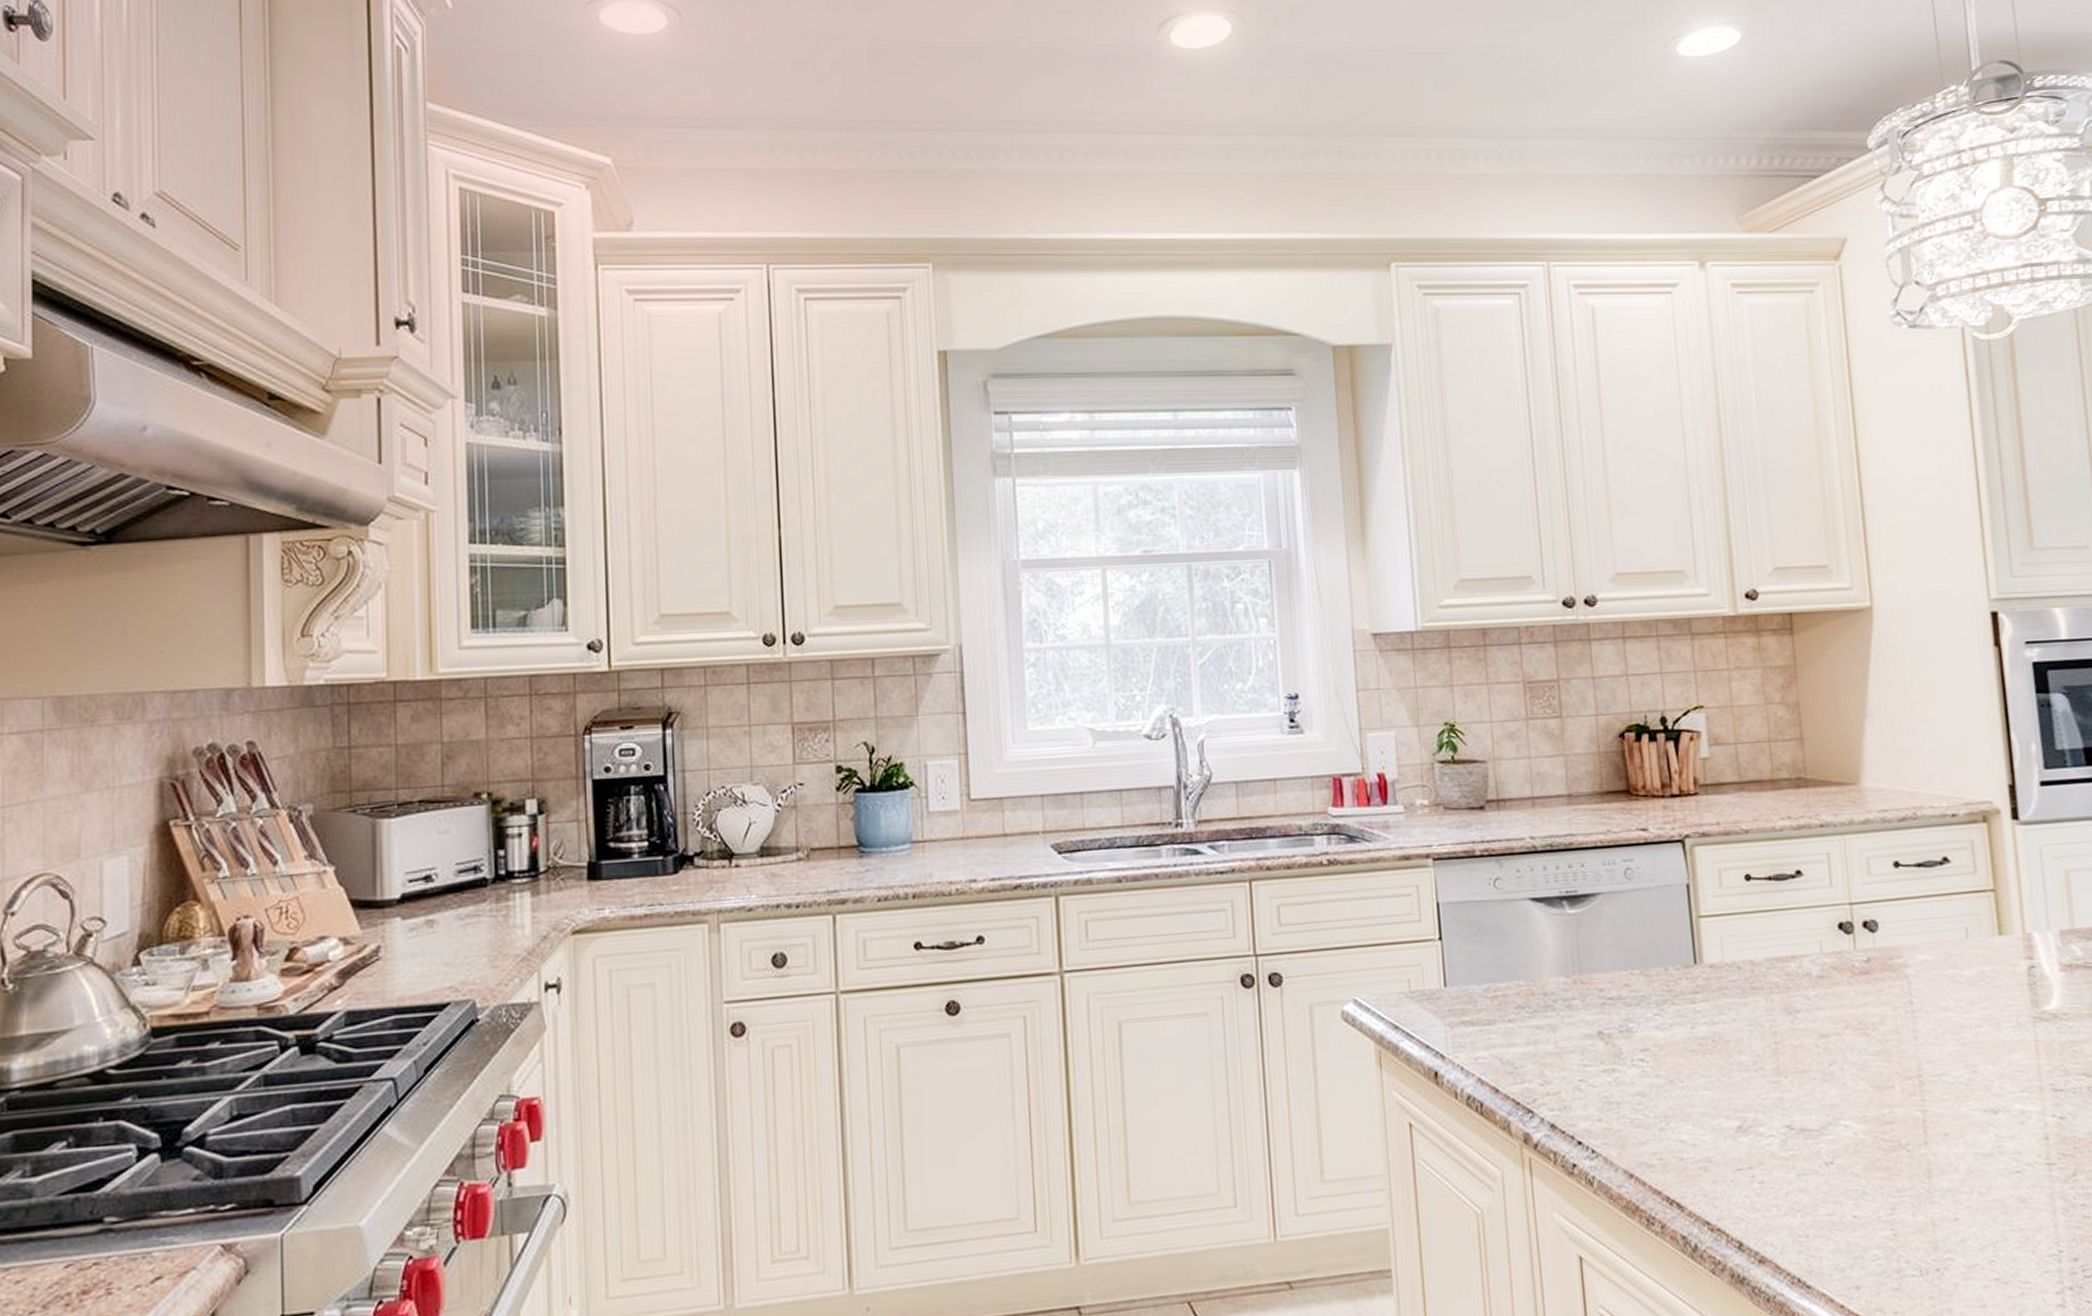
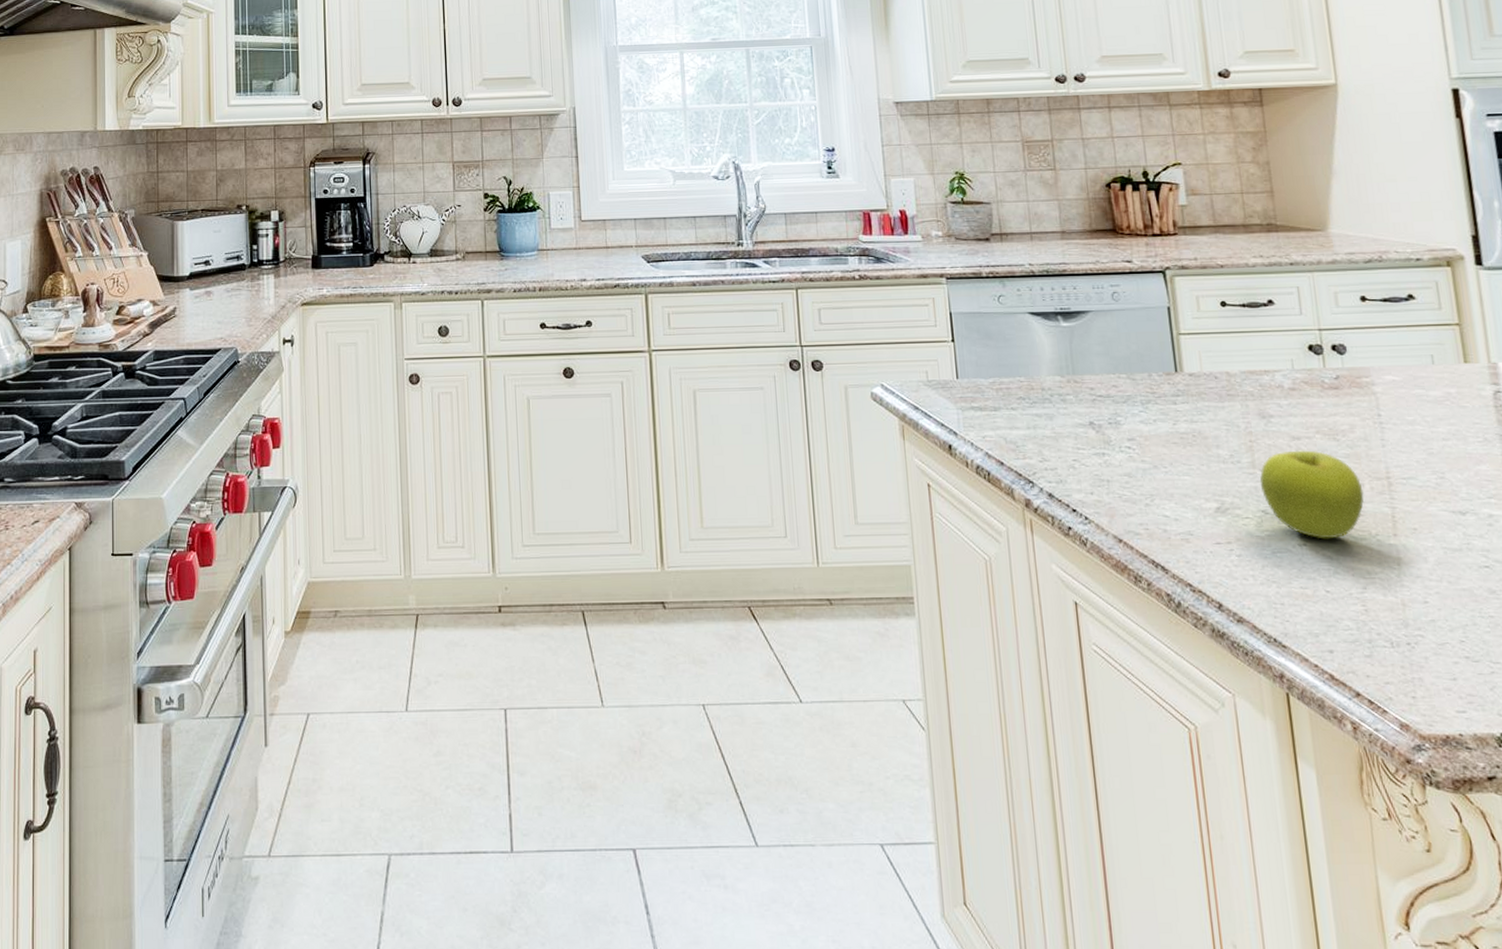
fruit: none [1784,1049,1895,1155] -> present [1259,450,1365,539]

